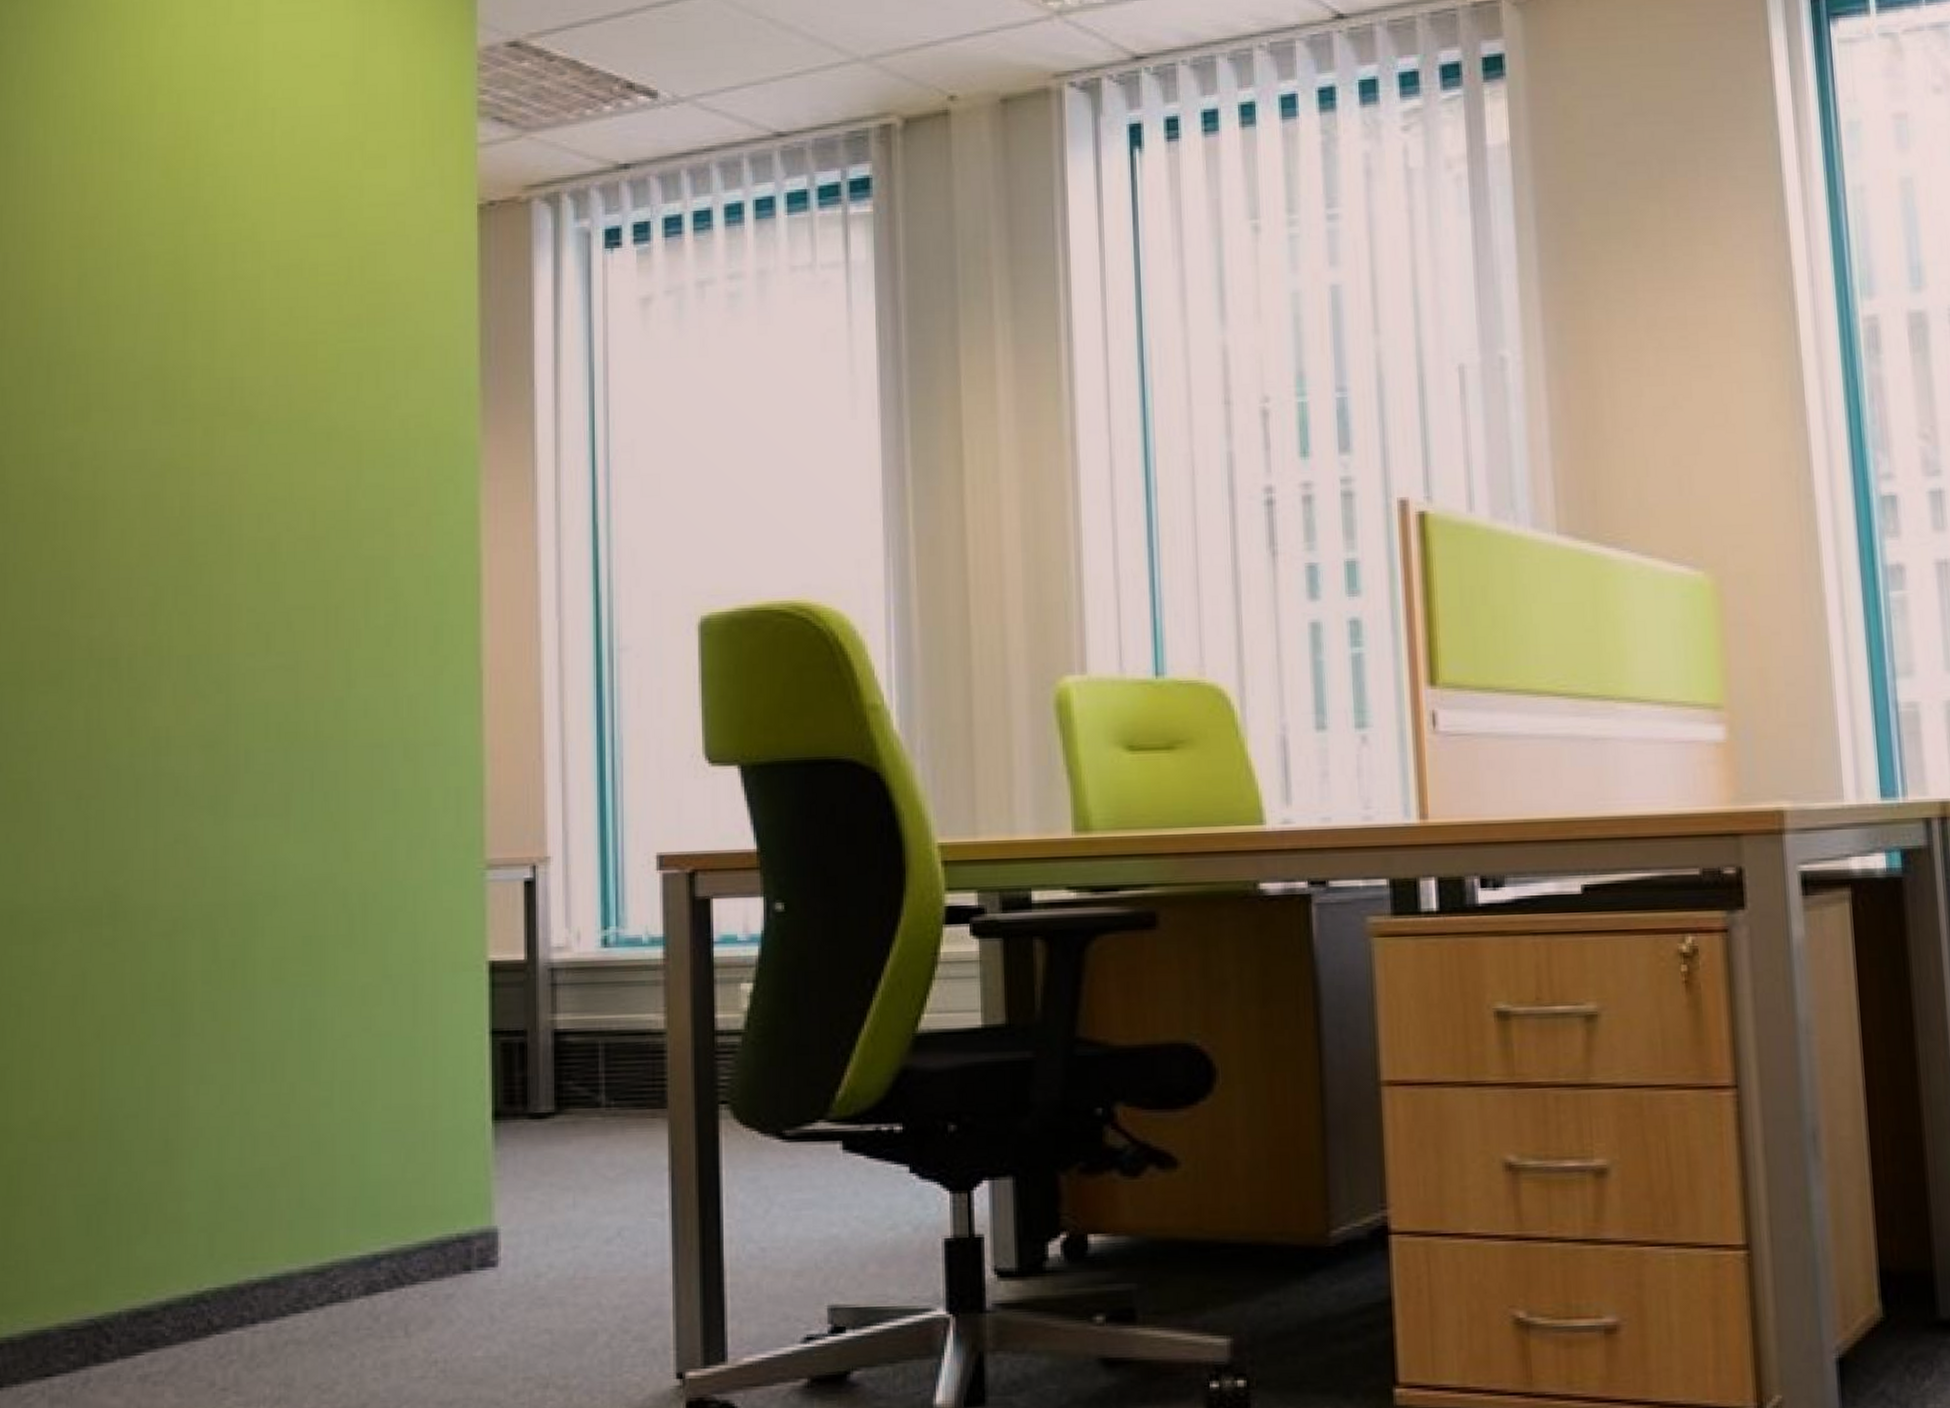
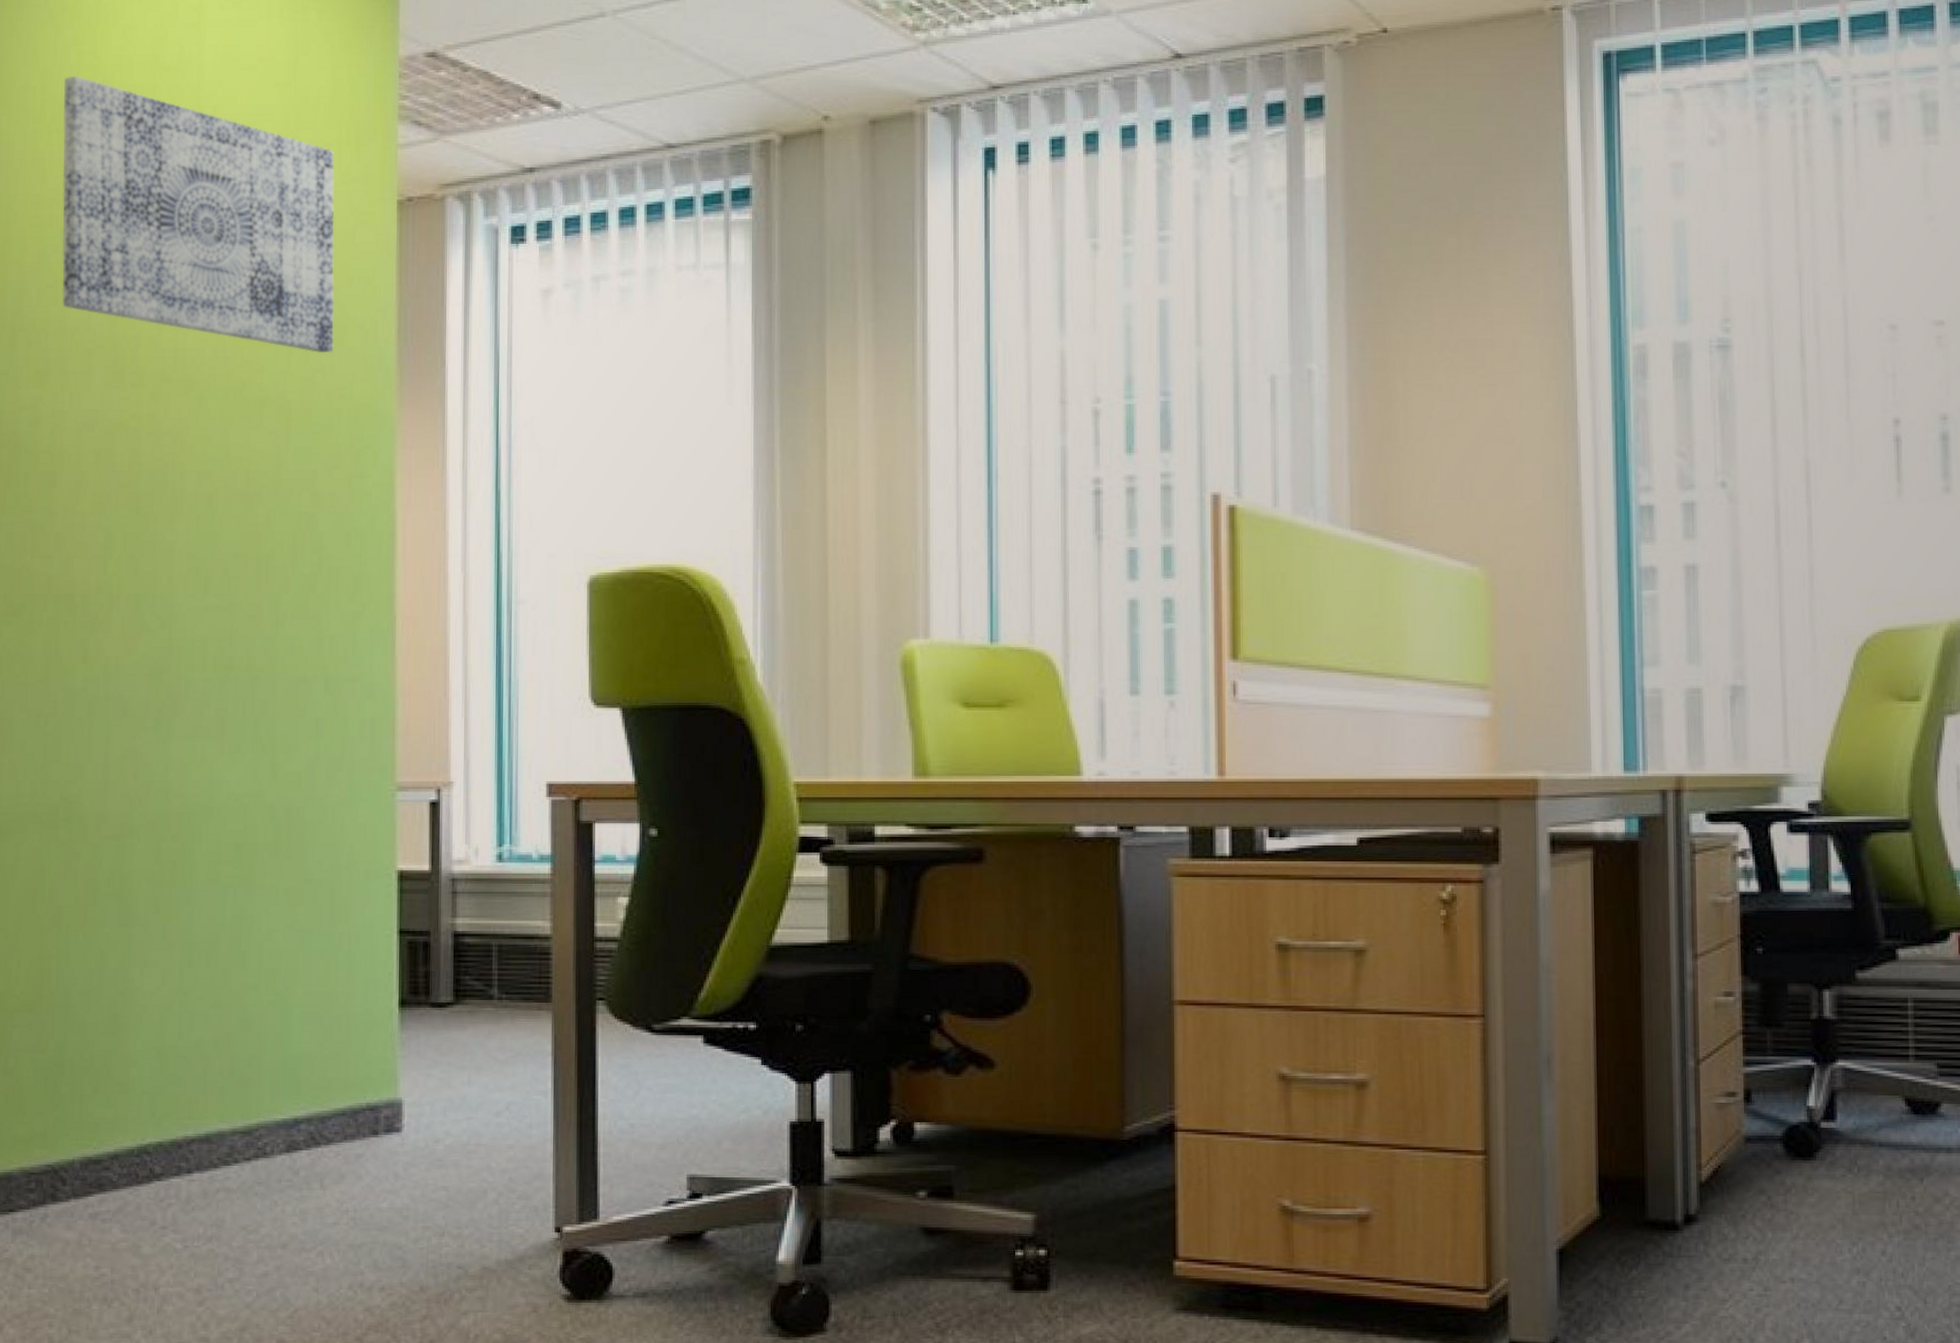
wall art: none [104,81,409,377] -> present [62,76,335,352]

